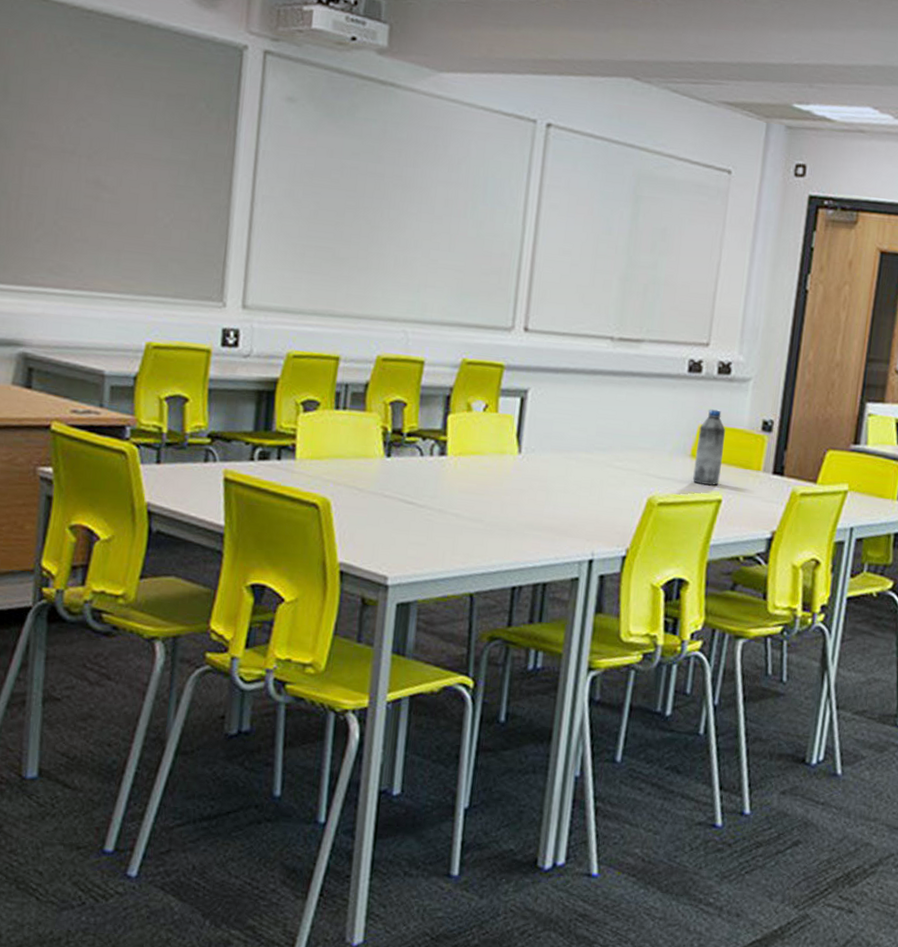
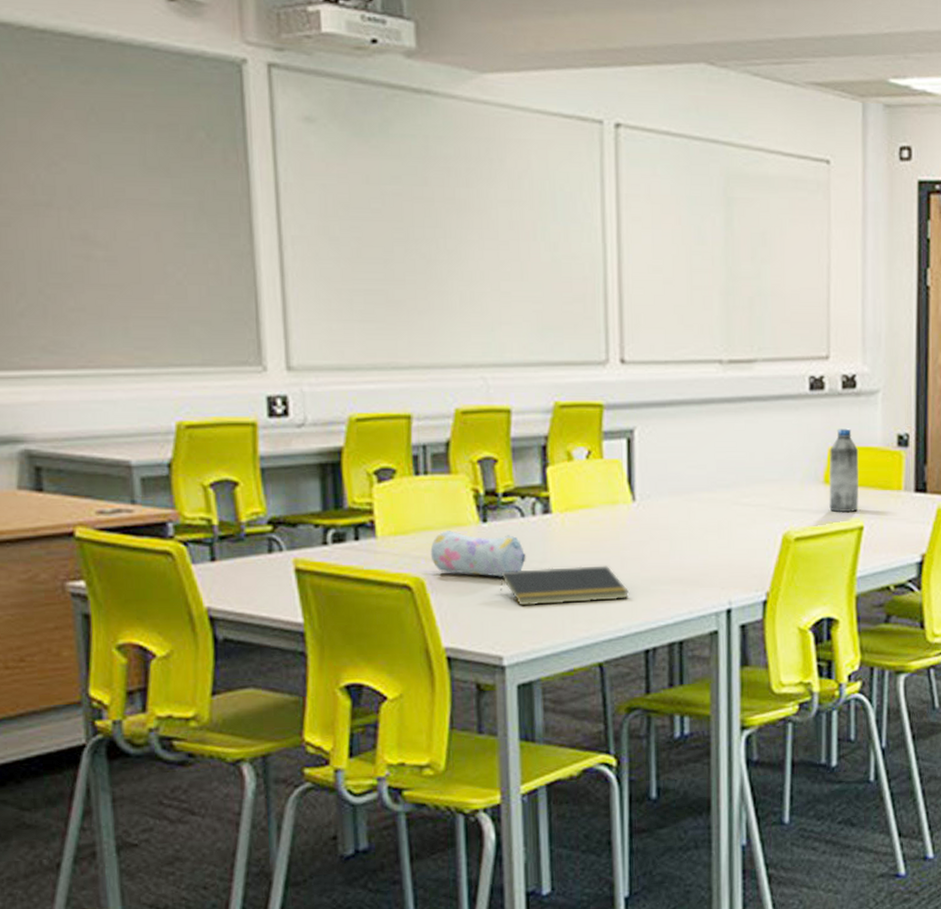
pencil case: none [338,460,420,507] -> present [430,531,526,577]
notepad: none [392,501,505,540] -> present [499,565,630,606]

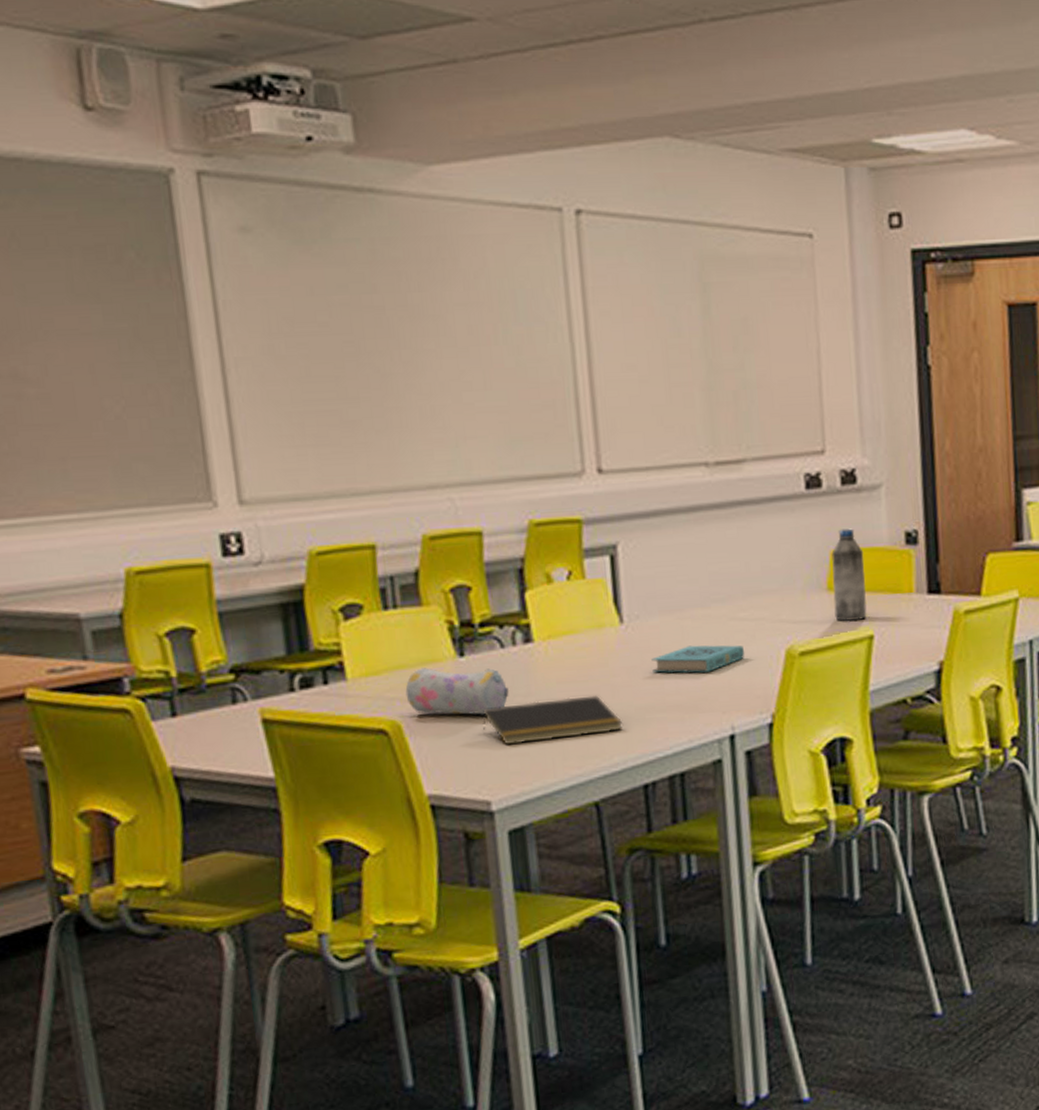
book: none [659,525,745,551] -> present [651,645,745,673]

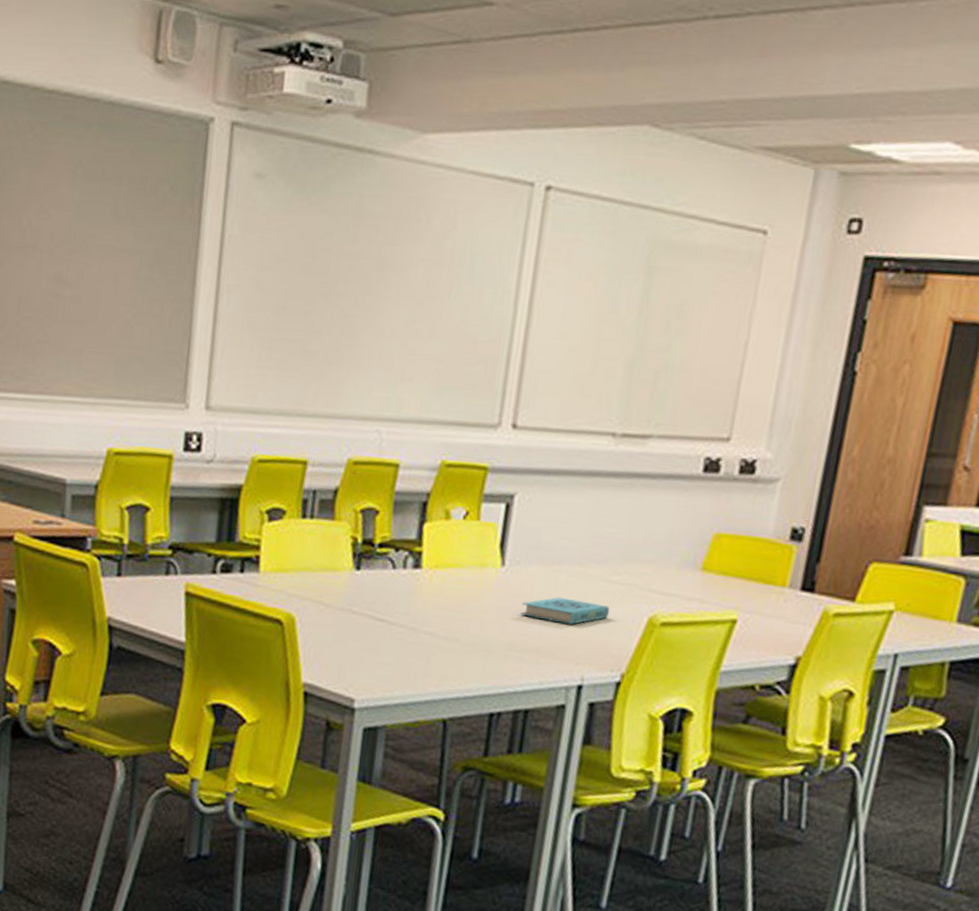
pencil case: present [405,668,509,715] -> none [304,573,391,624]
notepad: present [482,695,624,745] -> none [361,618,484,661]
water bottle: present [831,528,867,621] -> none [703,515,746,603]

